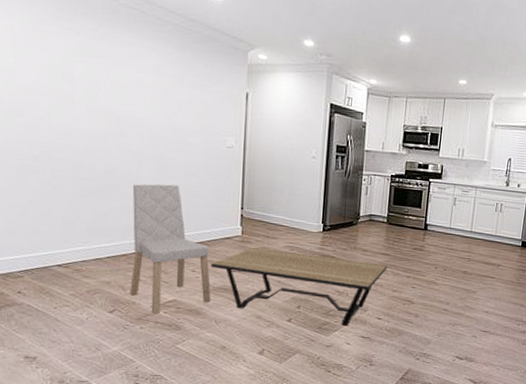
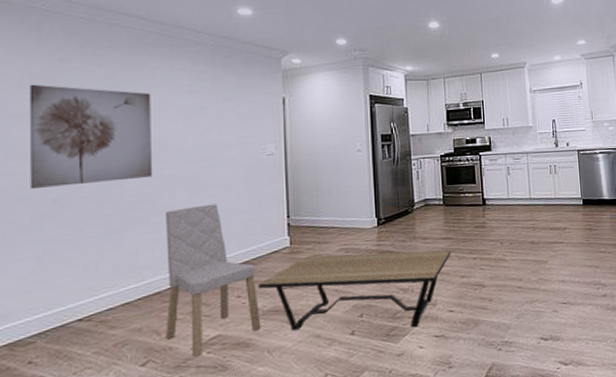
wall art: none [12,42,123,150] -> present [29,84,153,188]

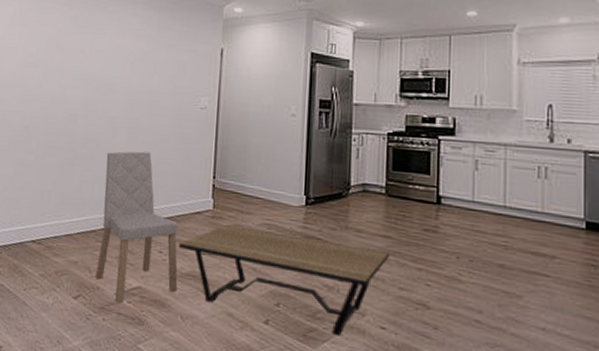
wall art: present [29,84,153,188] -> none [11,21,107,117]

